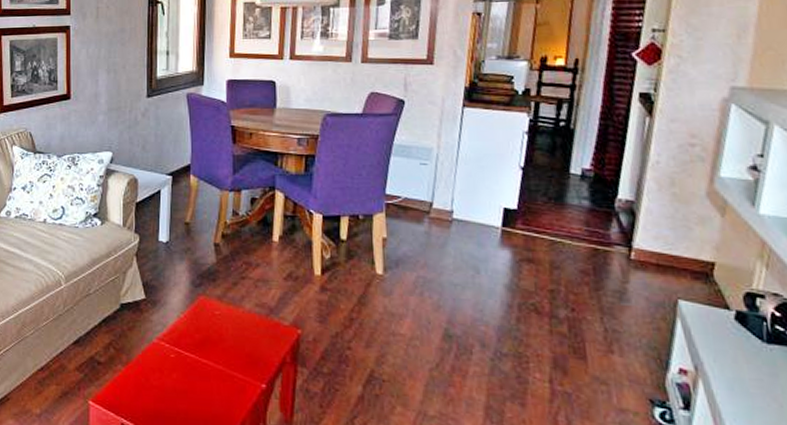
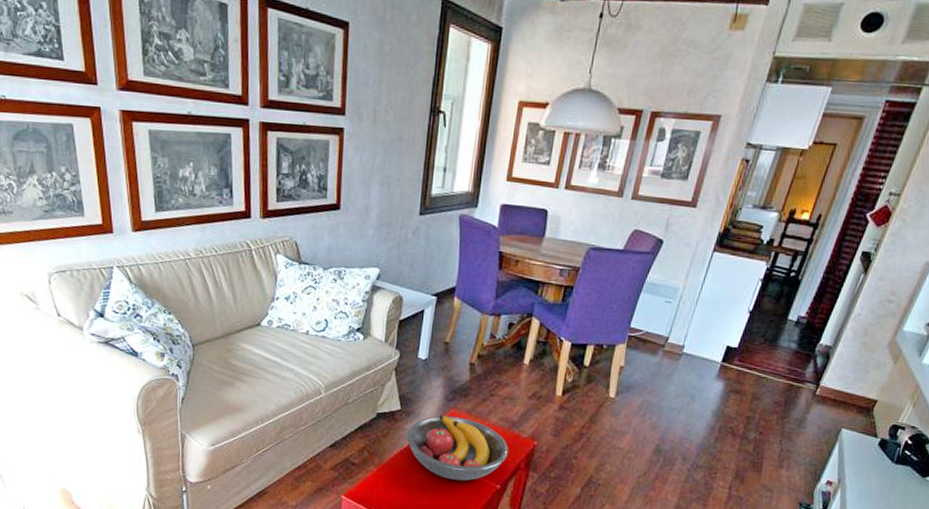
fruit bowl: none [154,302,271,381] -> present [406,414,509,481]

